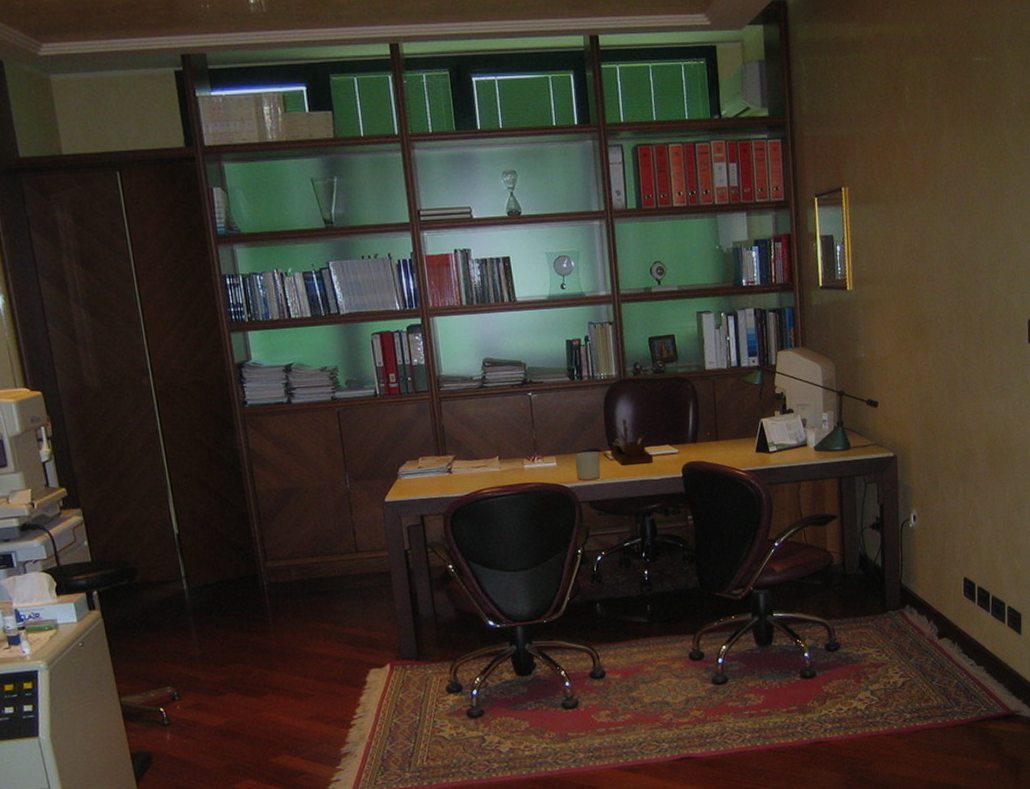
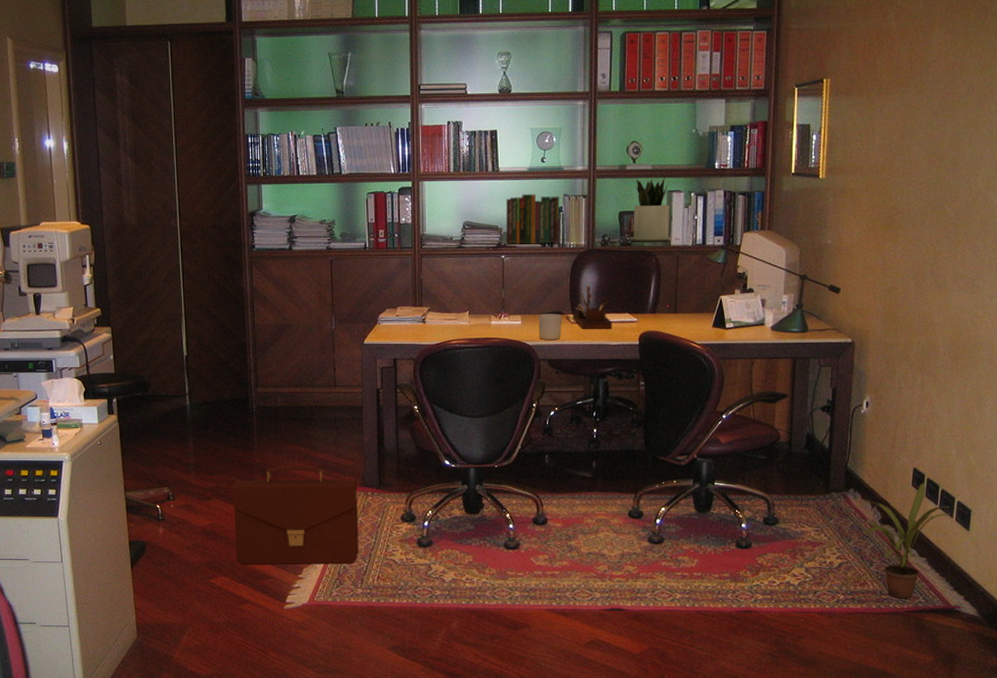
briefcase: none [249,644,403,763] -> present [233,466,359,565]
books: none [526,324,589,380] -> present [505,194,560,244]
planter: none [662,298,706,369] -> present [629,177,672,242]
potted plant: none [923,591,1002,711] -> present [863,483,950,599]

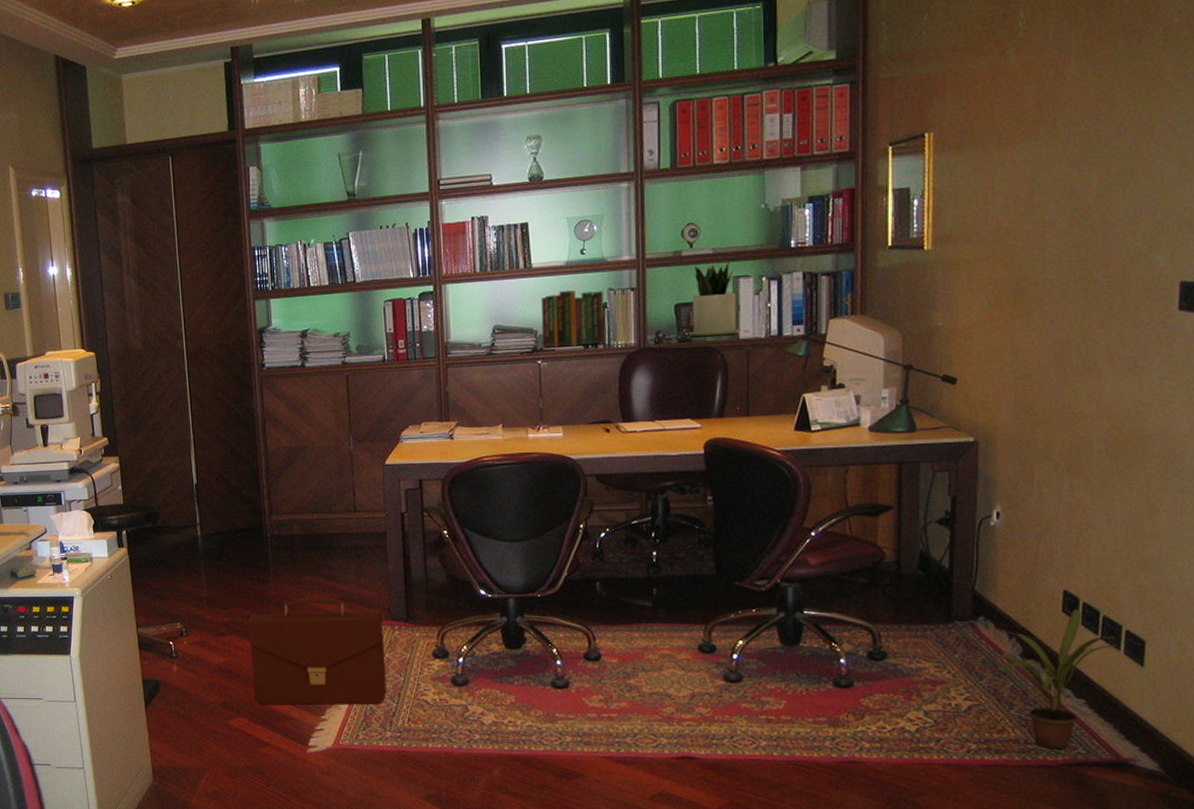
mug: present [538,313,562,341] -> none [583,422,611,453]
desk organizer: present [573,285,613,330] -> none [623,389,672,440]

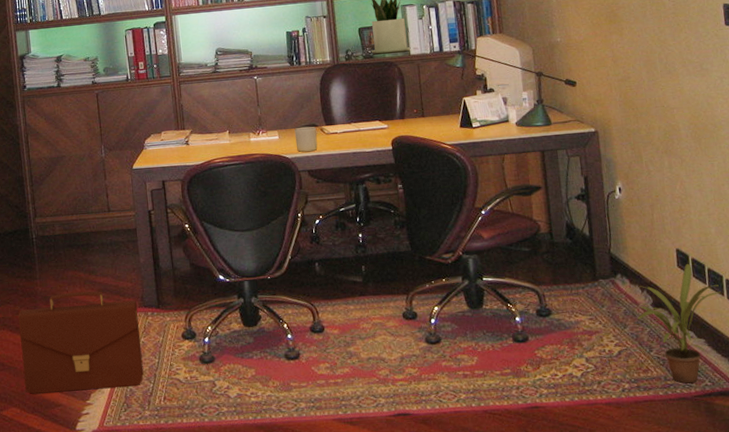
books: present [540,290,605,348] -> none [252,18,307,66]
mug: none [583,422,611,453] -> present [294,126,318,152]

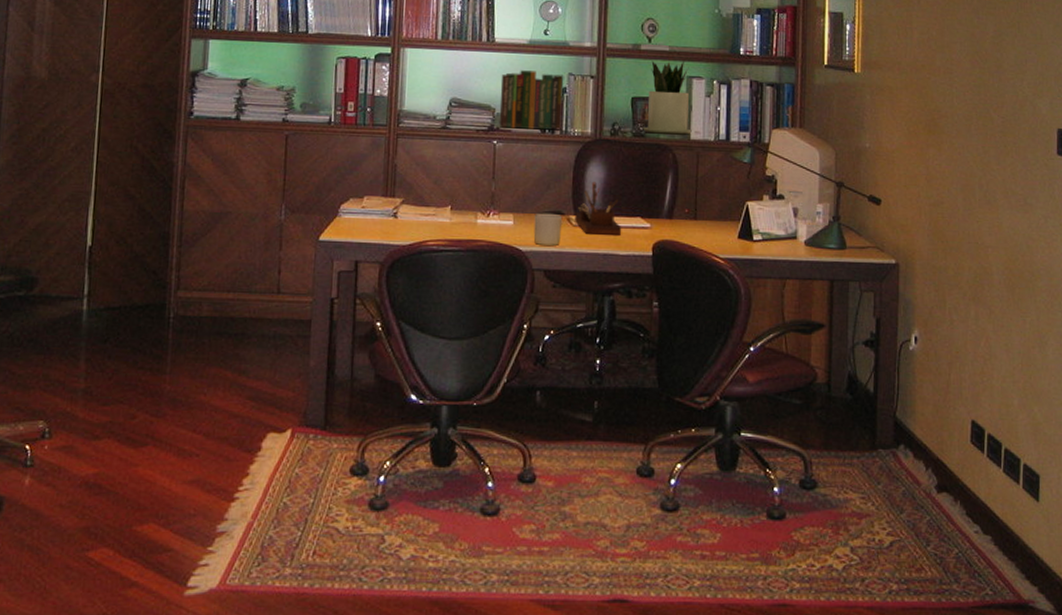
briefcase: present [18,291,144,394] -> none [126,396,296,533]
books: none [252,18,307,66] -> present [499,70,564,131]
desk organizer: none [326,98,365,140] -> present [575,181,622,237]
potted plant: present [637,263,721,384] -> none [917,439,1016,590]

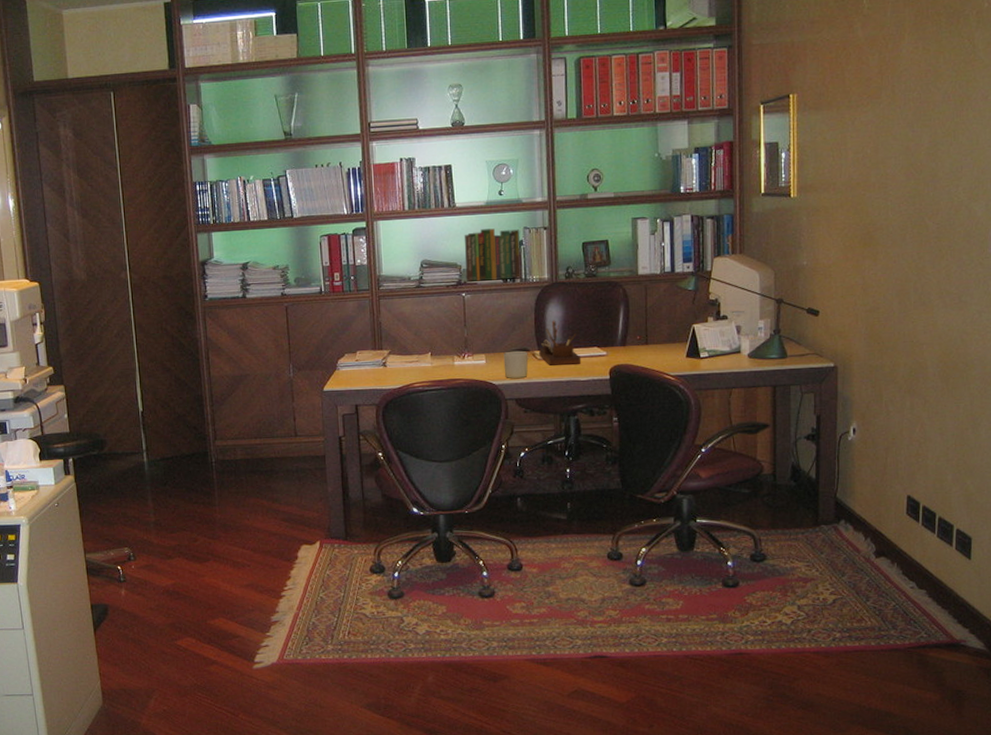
planter: present [643,61,692,135] -> none [594,205,639,273]

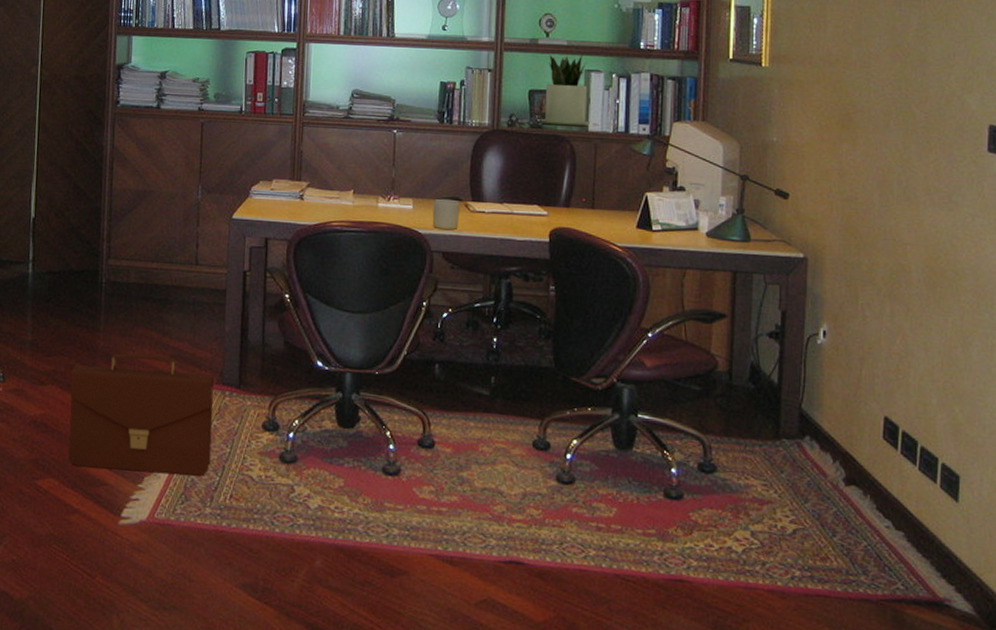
briefcase: none [194,520,328,624] -> present [68,353,214,476]
books: present [464,228,522,282] -> none [398,64,462,121]
desk organizer: present [539,320,582,367] -> none [472,170,519,223]
planter: none [594,205,639,273] -> present [540,55,590,127]

